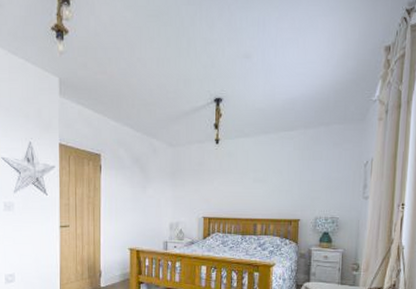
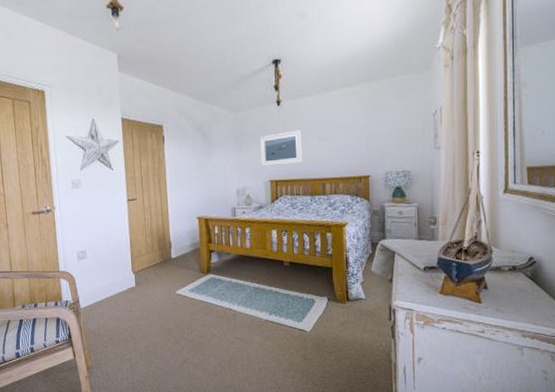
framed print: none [195,170,237,204] -> present [259,130,303,167]

